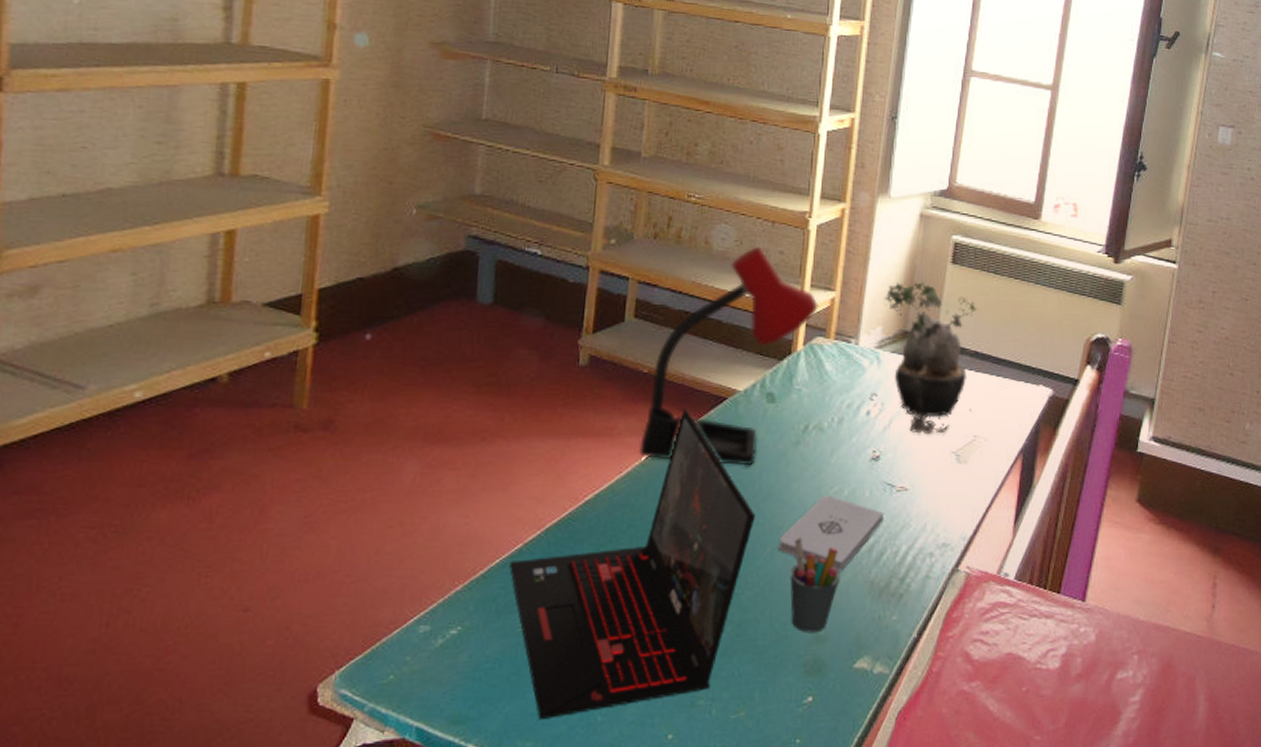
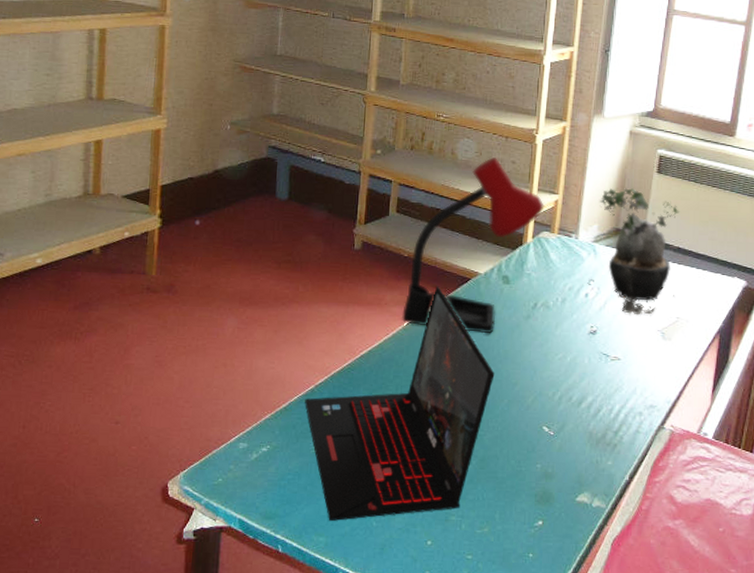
notepad: present [778,495,884,572] -> none [513,360,600,423]
pen holder: present [790,537,841,633] -> none [523,393,565,471]

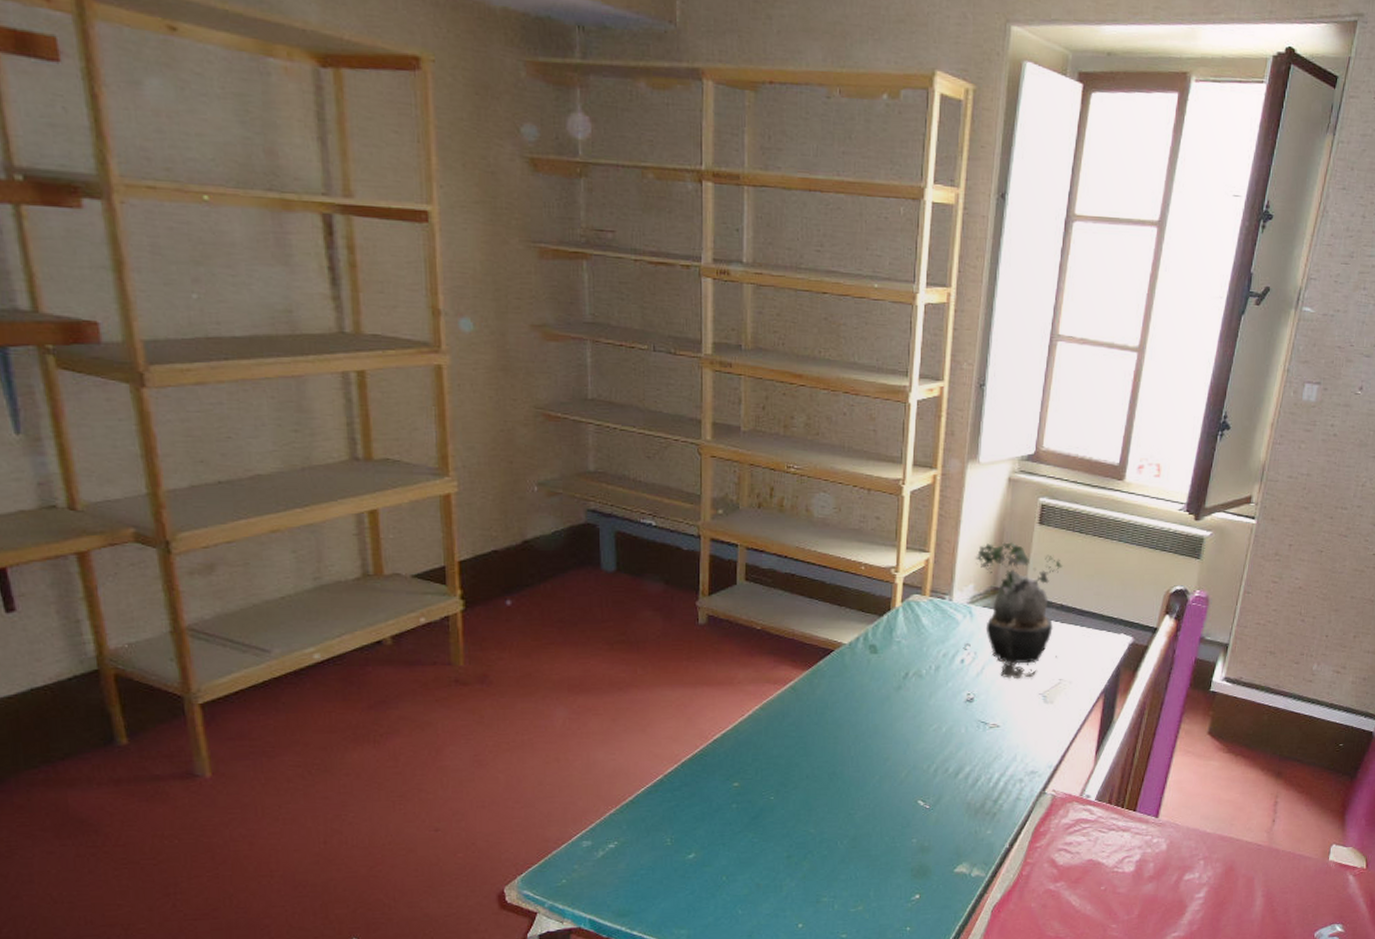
laptop: present [305,286,495,522] -> none [653,660,864,914]
desk lamp: present [402,157,545,334] -> none [758,513,914,708]

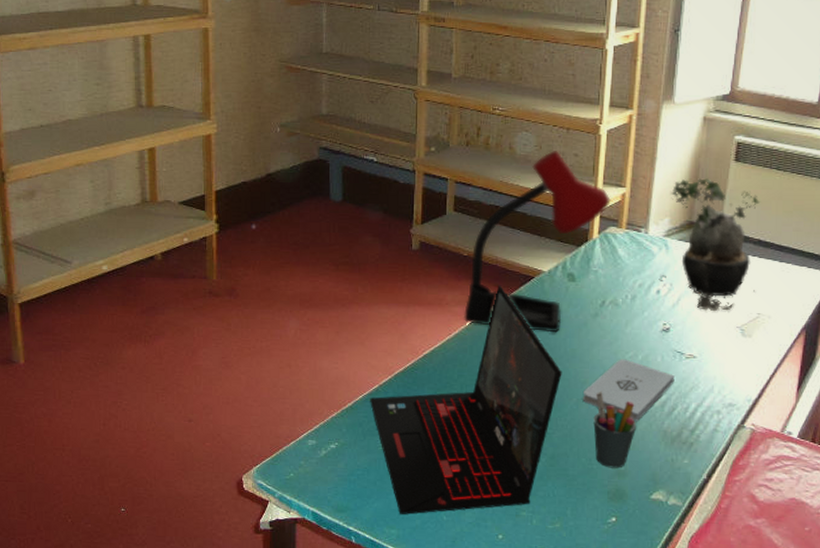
laptop: none [653,660,864,914] -> present [370,285,562,515]
desk lamp: none [758,513,914,708] -> present [464,151,611,333]
notepad: none [885,732,978,796] -> present [582,359,675,422]
pen holder: none [897,767,941,845] -> present [593,392,637,469]

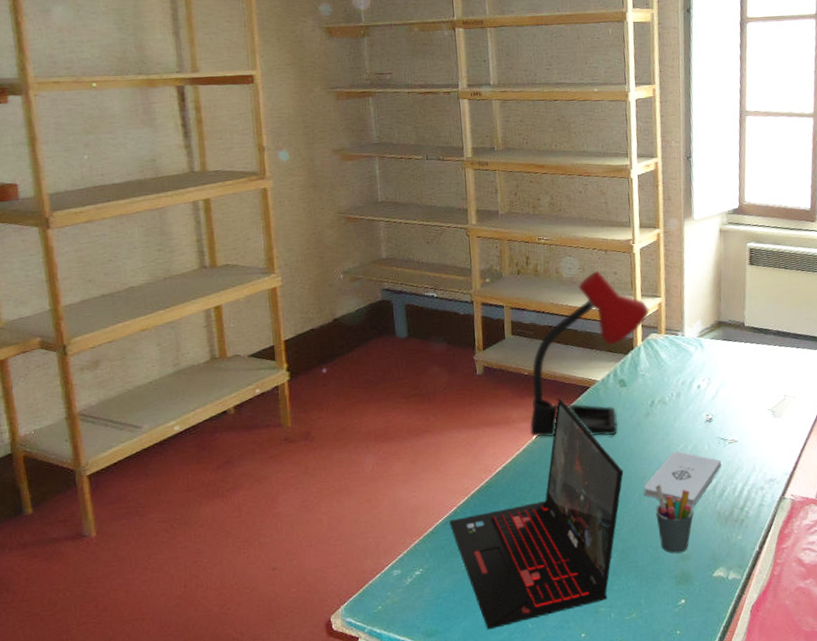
potted plant: present [660,177,760,312] -> none [699,281,779,399]

